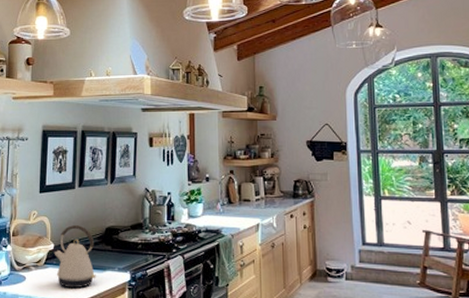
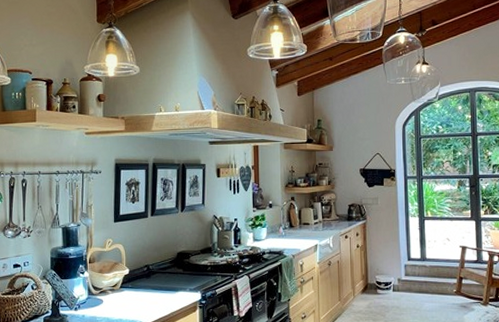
kettle: present [54,225,96,289] -> none [129,251,169,309]

